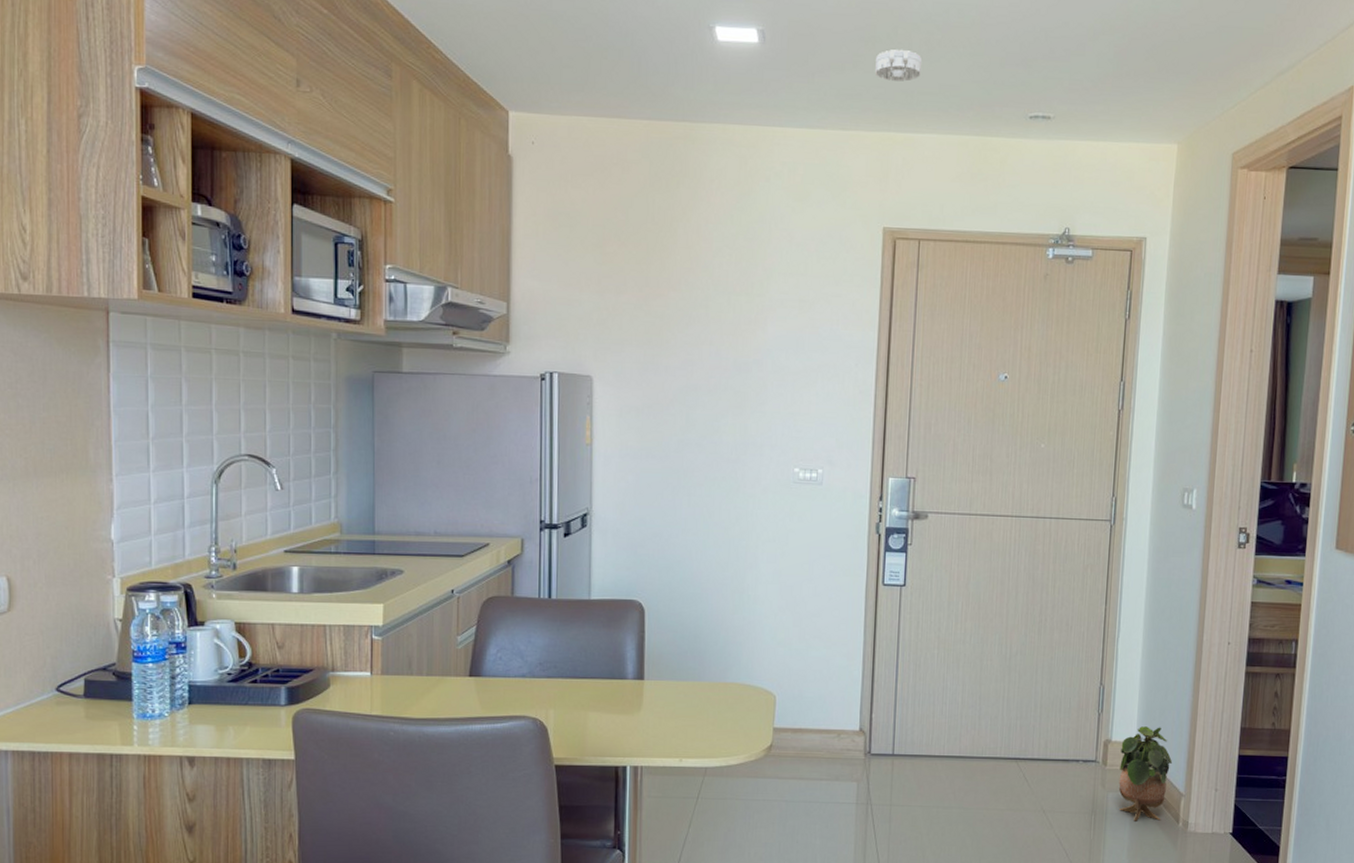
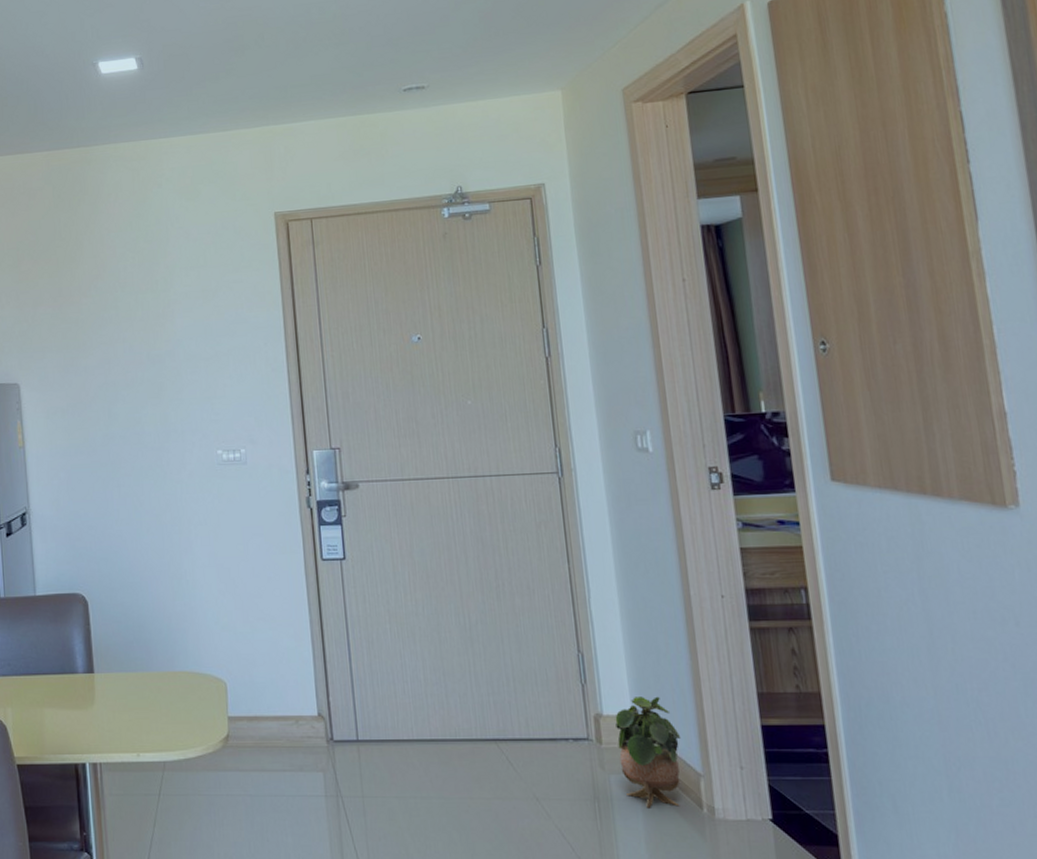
smoke detector: present [875,49,922,82] -> none [247,51,292,81]

